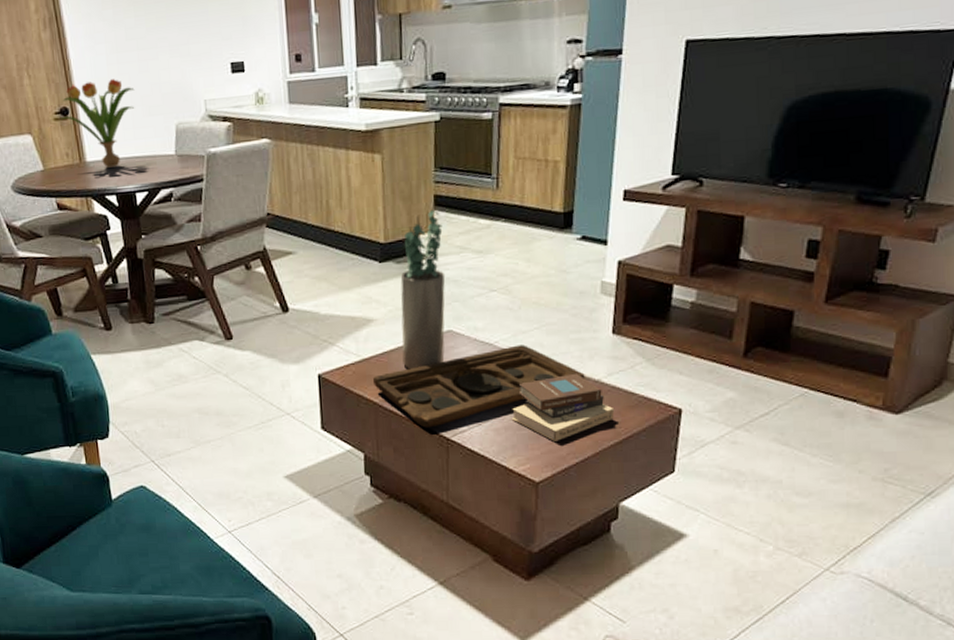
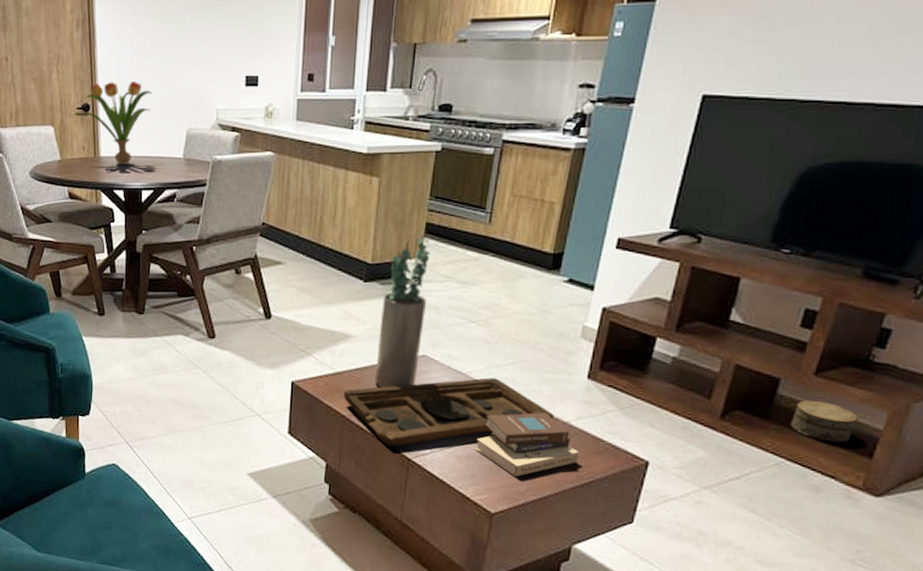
decorative box: none [808,328,869,367] -> present [790,401,858,443]

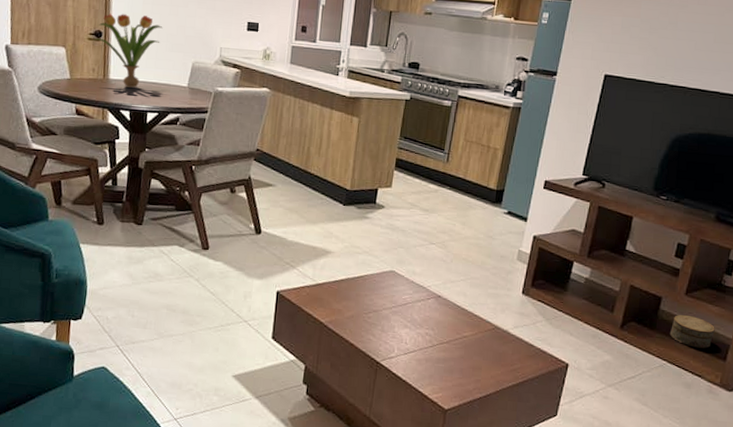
decorative tray: present [344,377,554,447] -> none [323,291,496,351]
vase: present [375,229,431,388] -> none [350,164,400,299]
books: present [474,412,580,477] -> none [432,321,516,377]

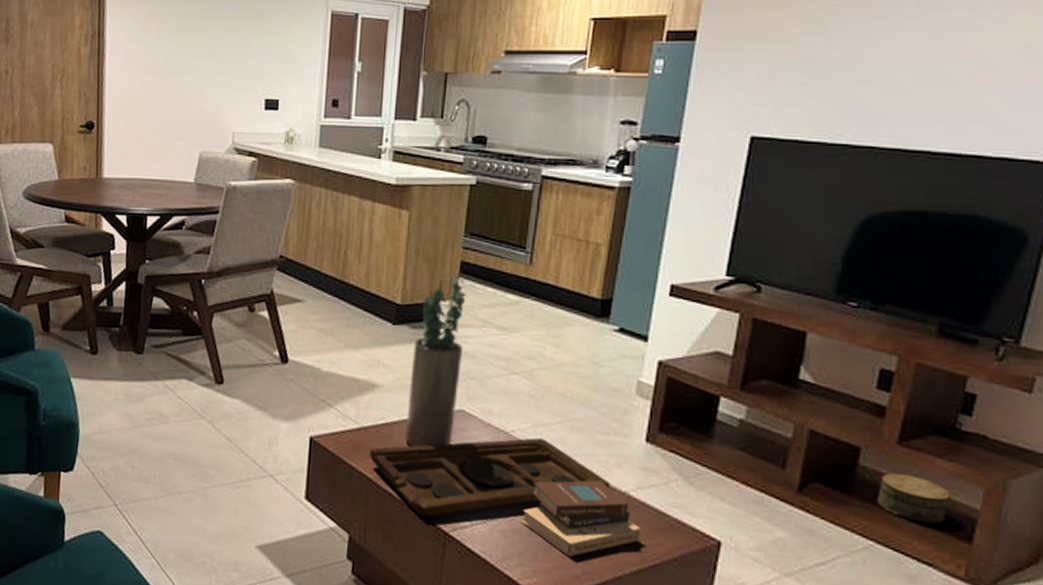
flower arrangement: present [93,13,163,88] -> none [84,100,164,187]
decorative tray: none [323,291,496,351] -> present [370,437,610,517]
vase: none [350,164,400,299] -> present [405,268,466,448]
books: none [432,321,516,377] -> present [521,480,642,557]

